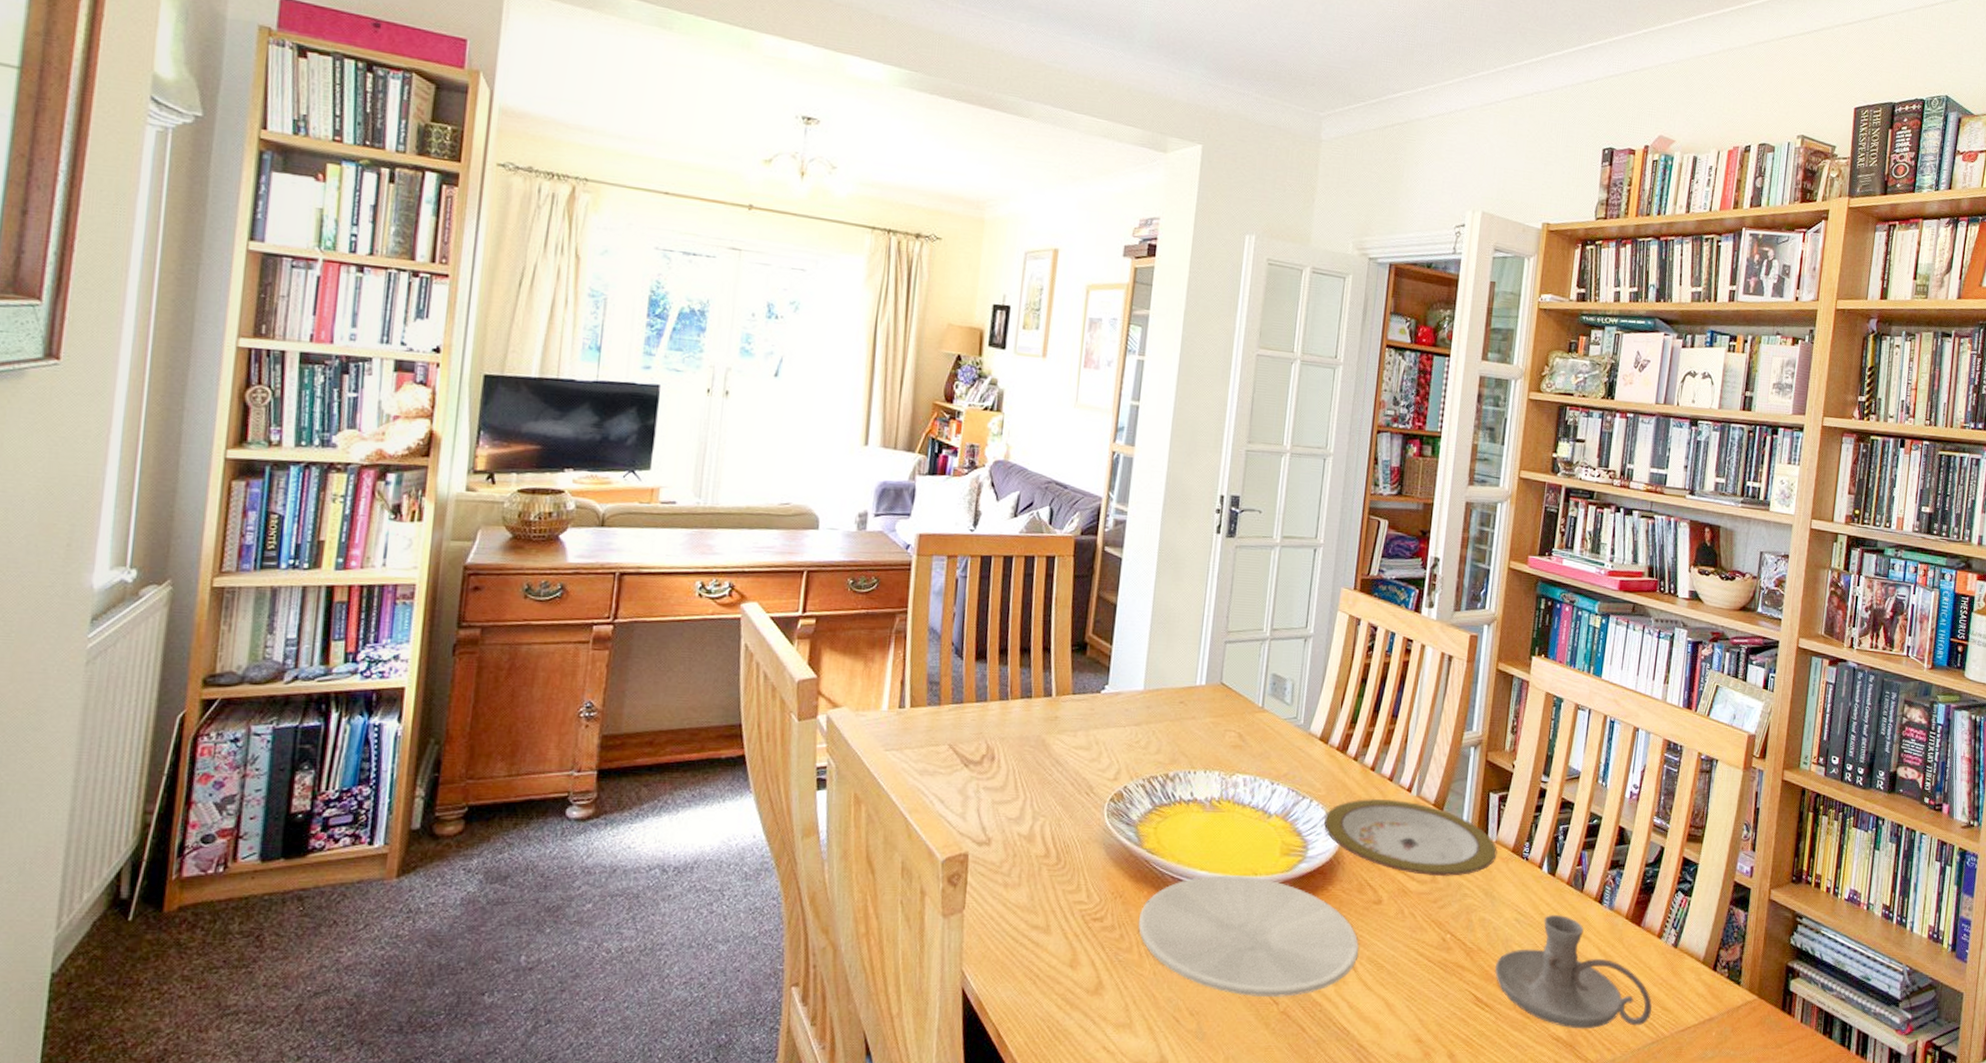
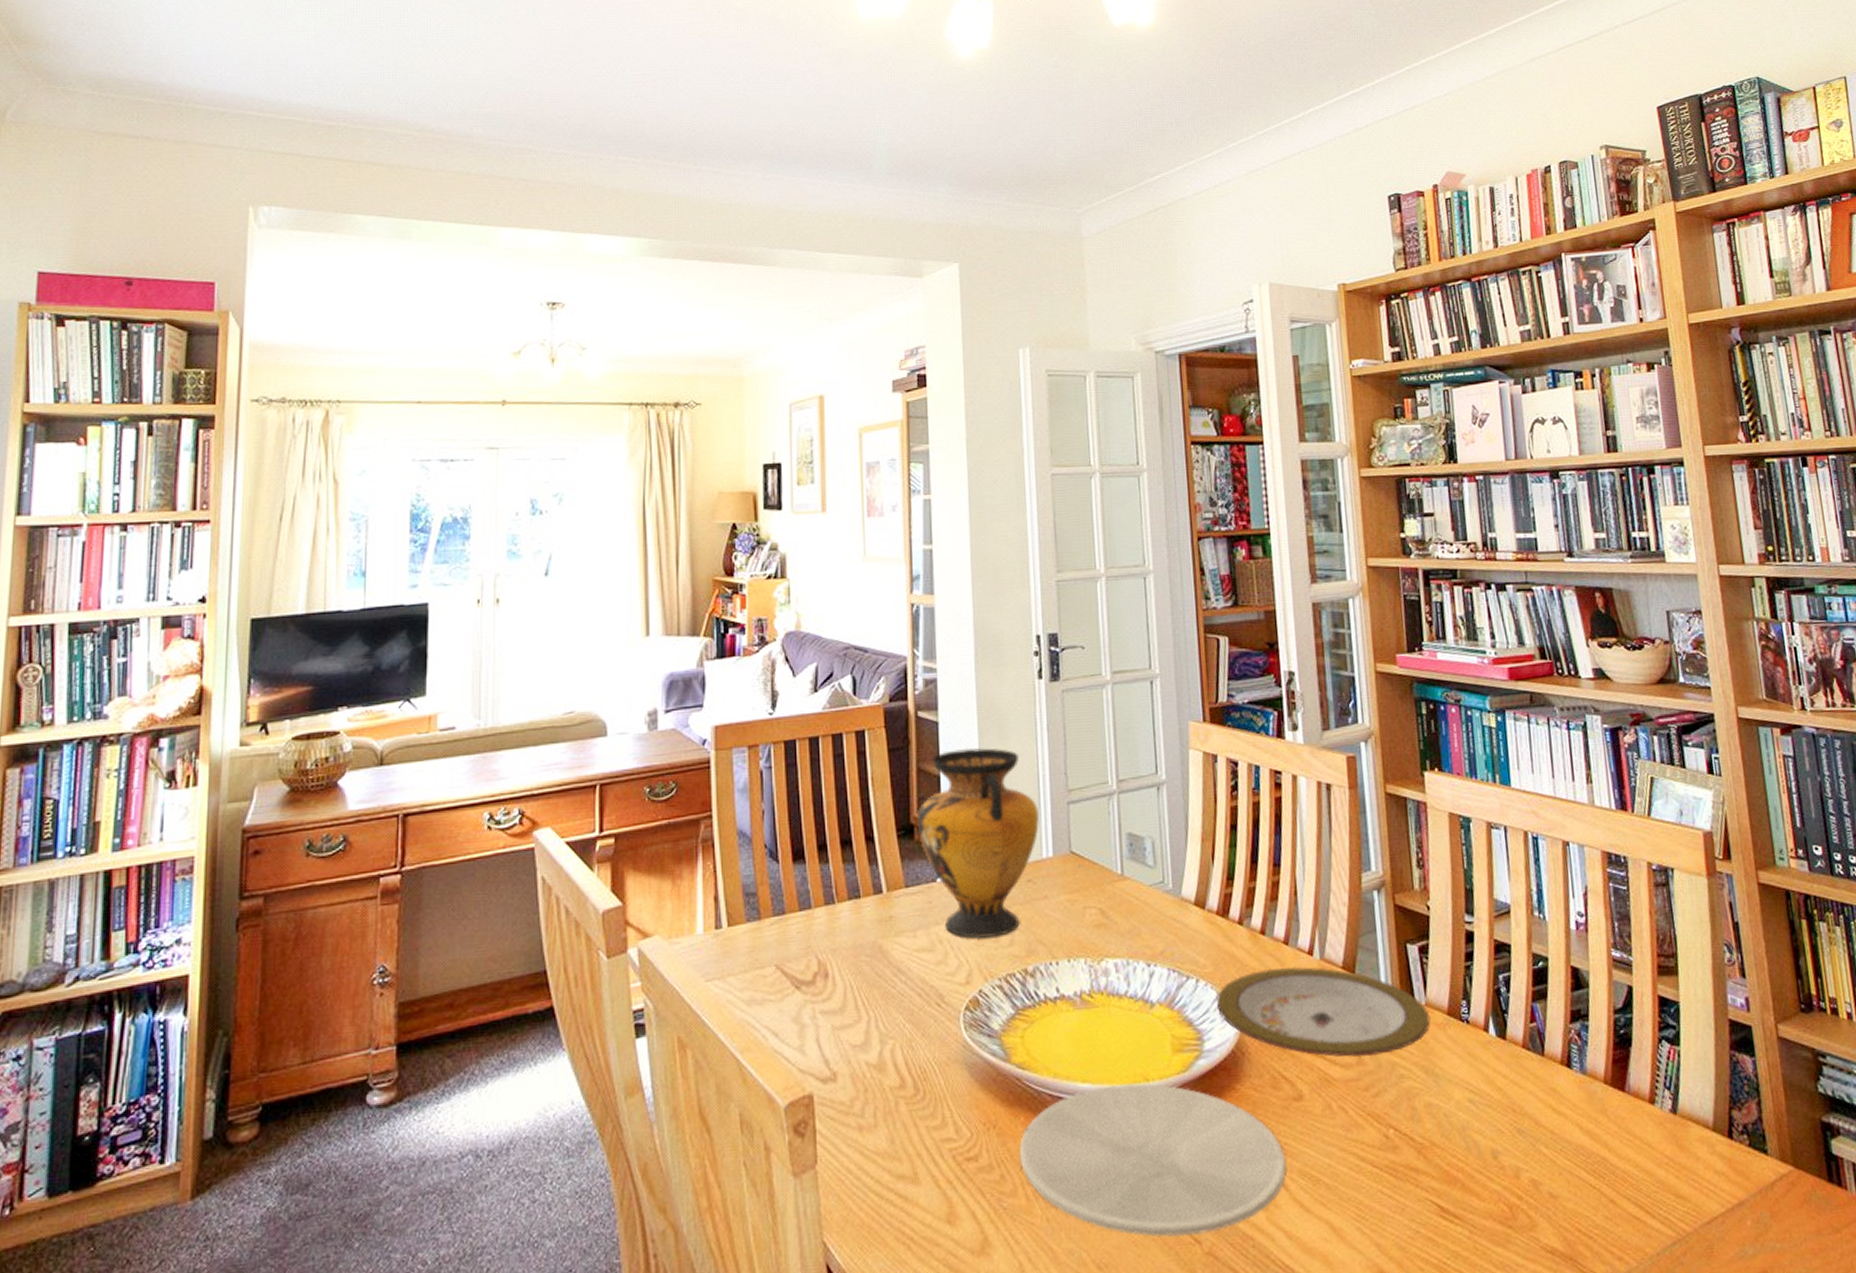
vase: none [1090,583,1199,745] -> present [917,747,1039,939]
candle holder: present [1494,915,1652,1029] -> none [1455,1088,1663,1236]

